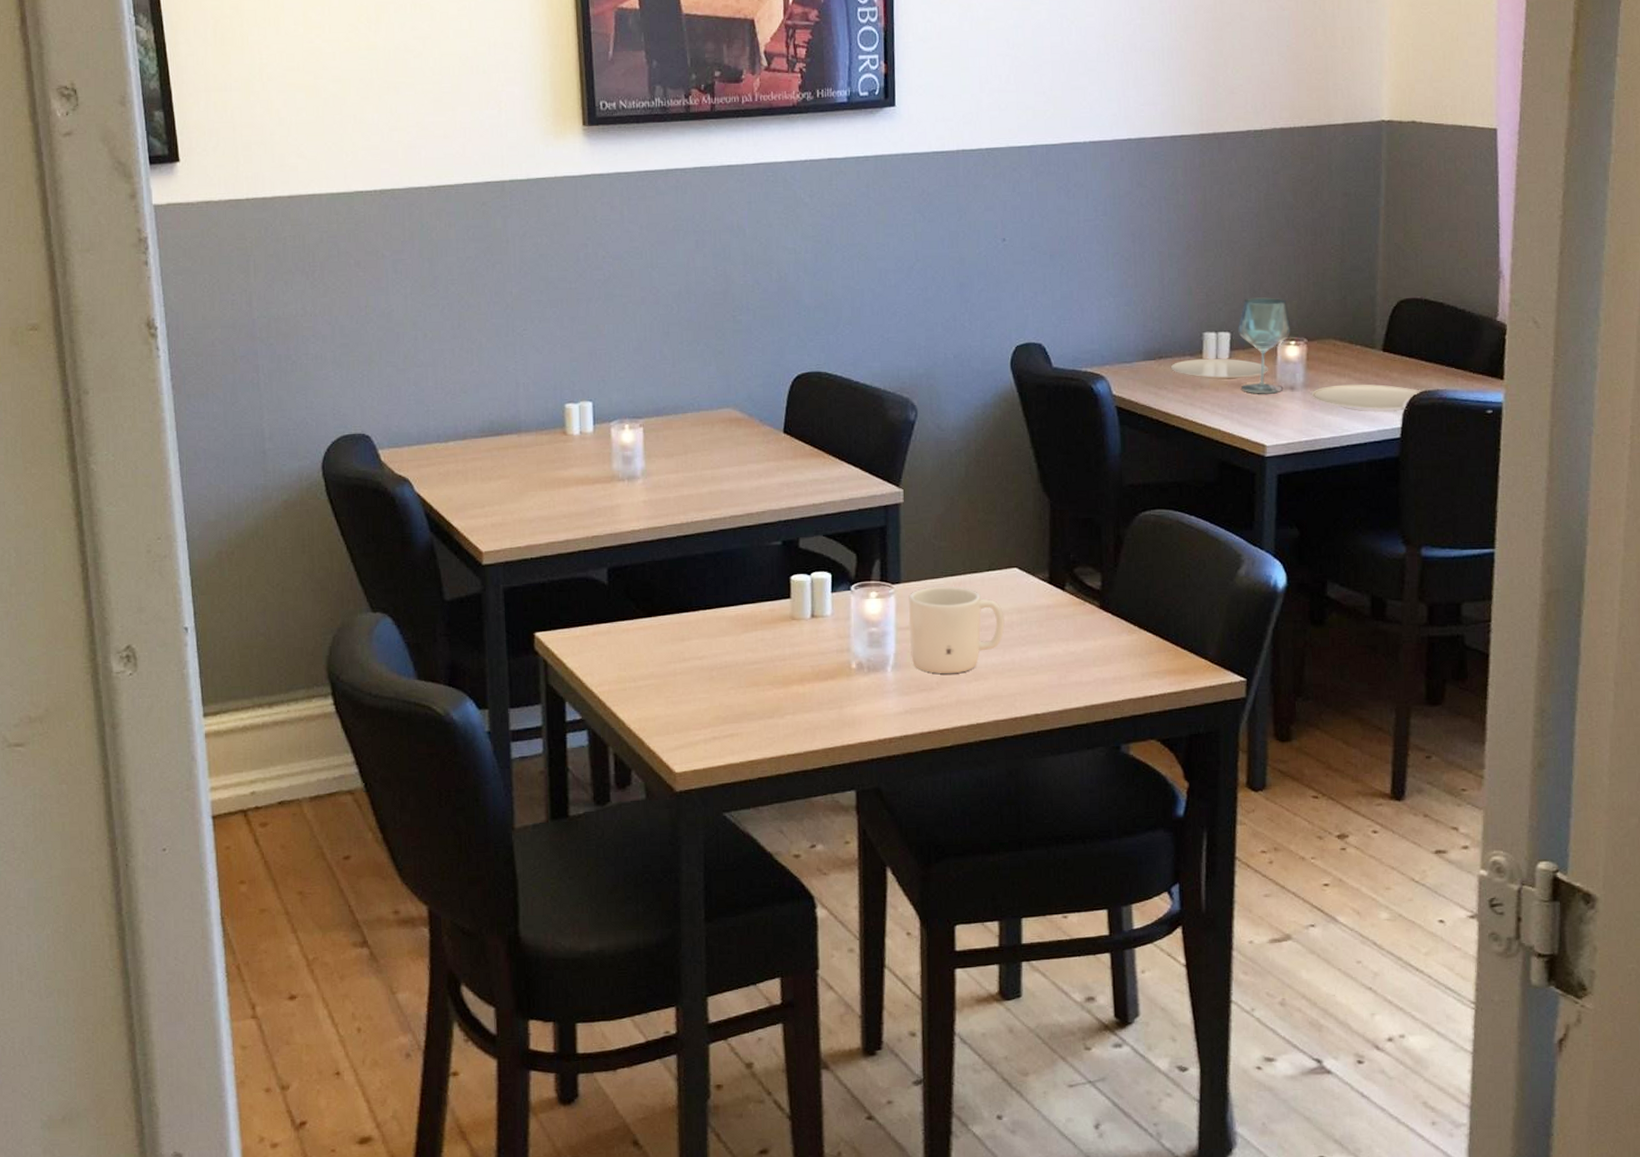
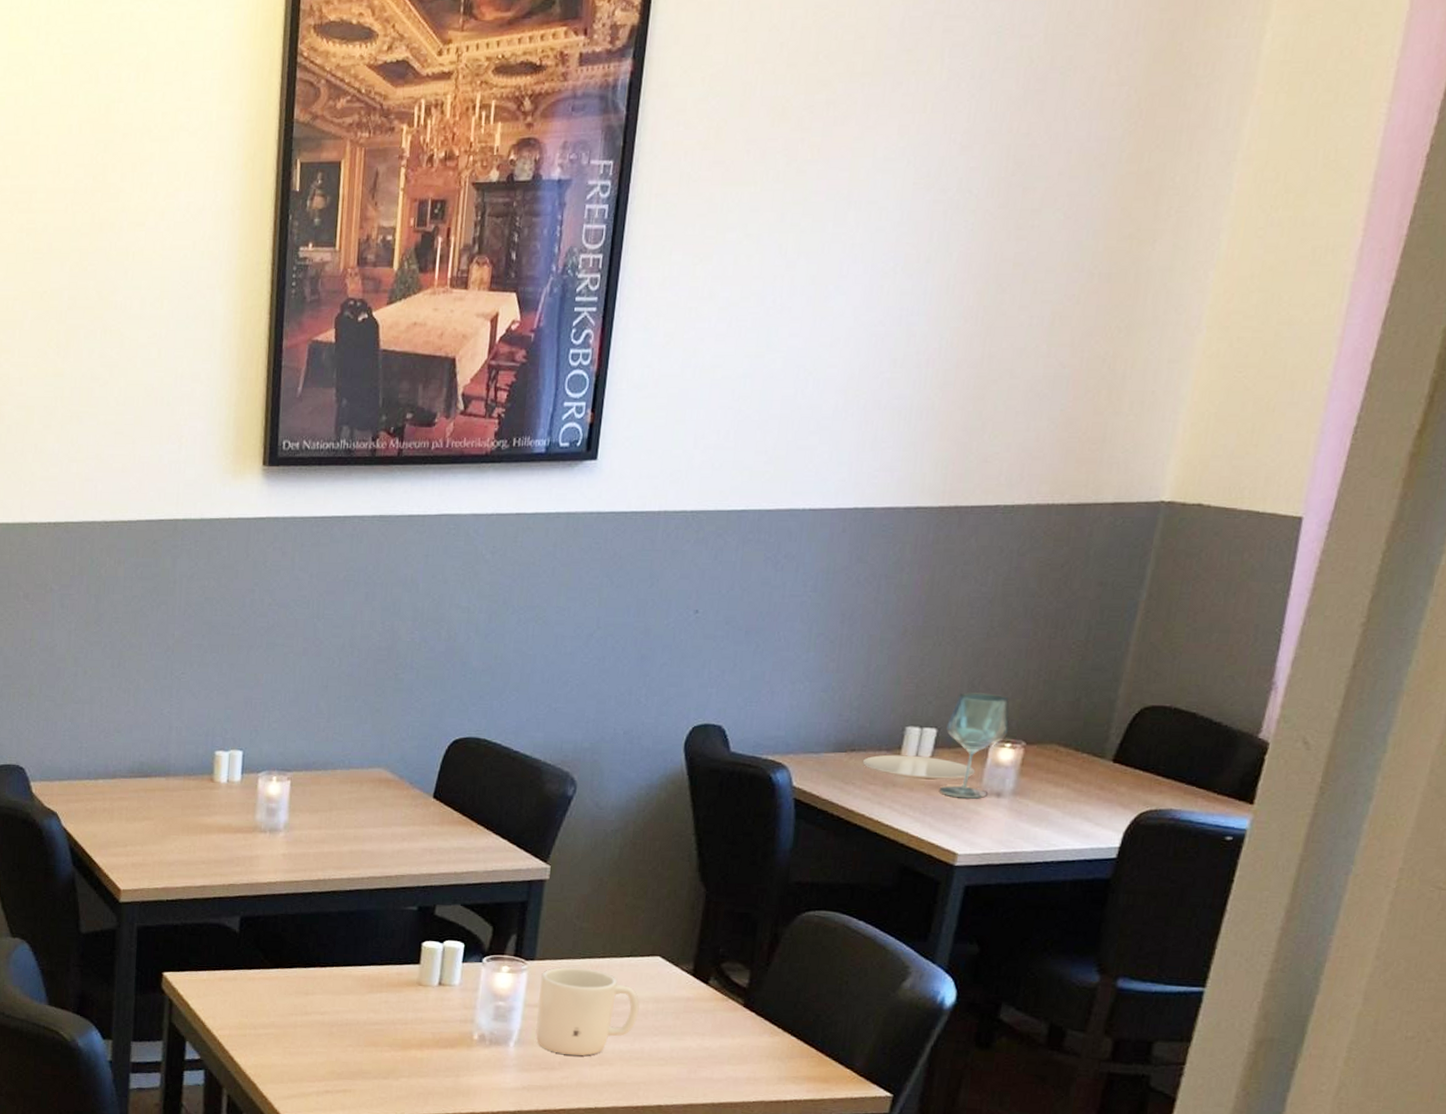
plate: present [1311,384,1423,412] -> none [1019,795,1152,829]

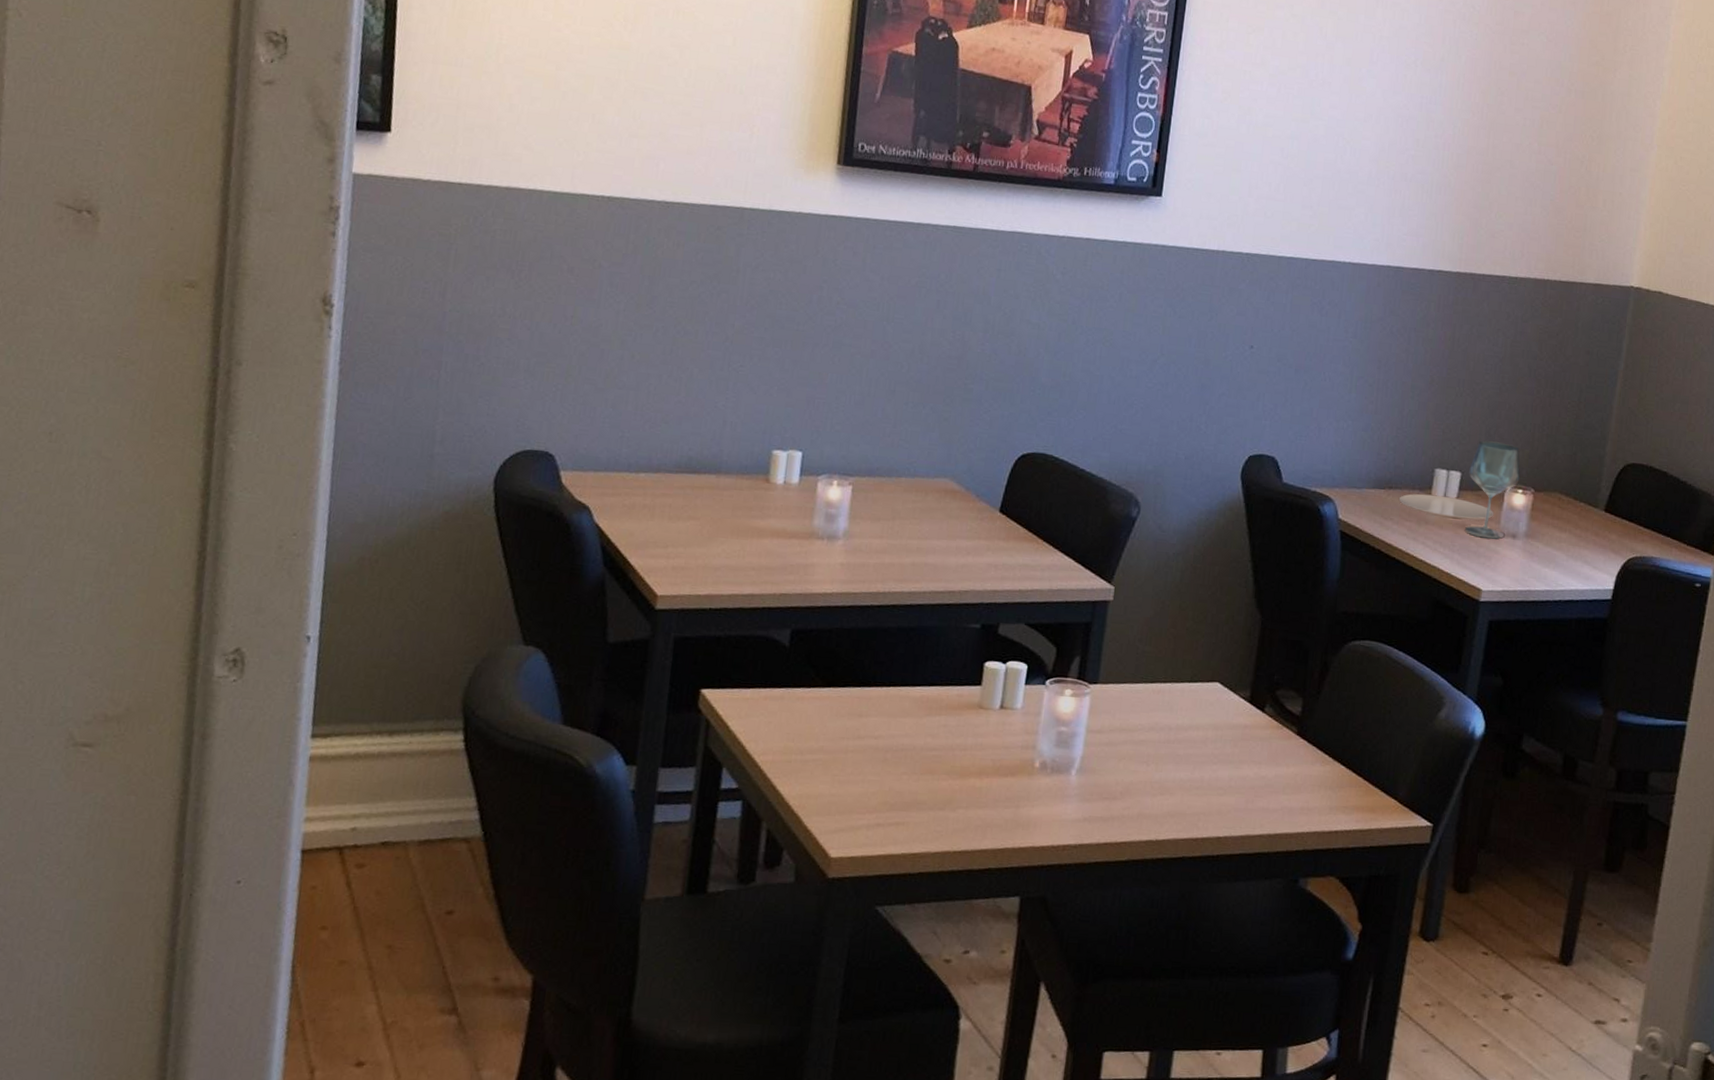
mug: present [536,967,640,1056] -> none [1098,691,1199,785]

